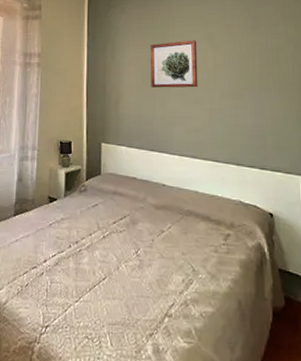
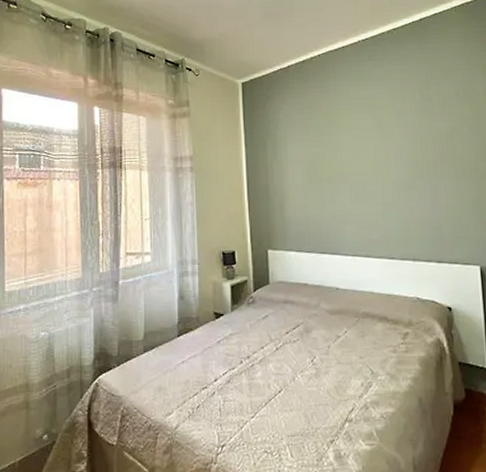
wall art: present [150,40,198,88] -> none [314,129,369,185]

